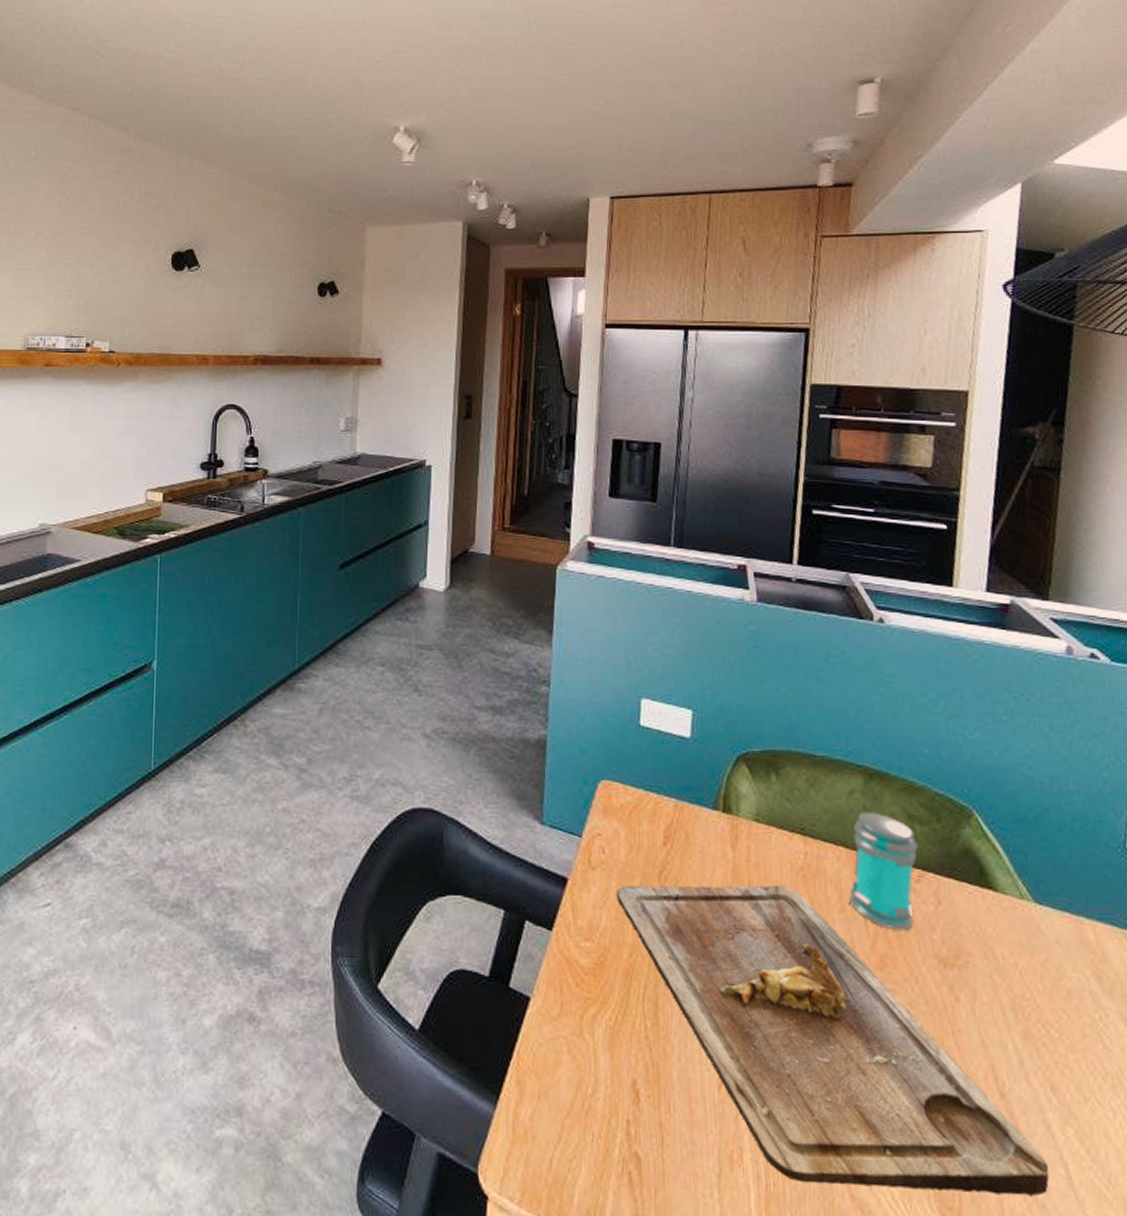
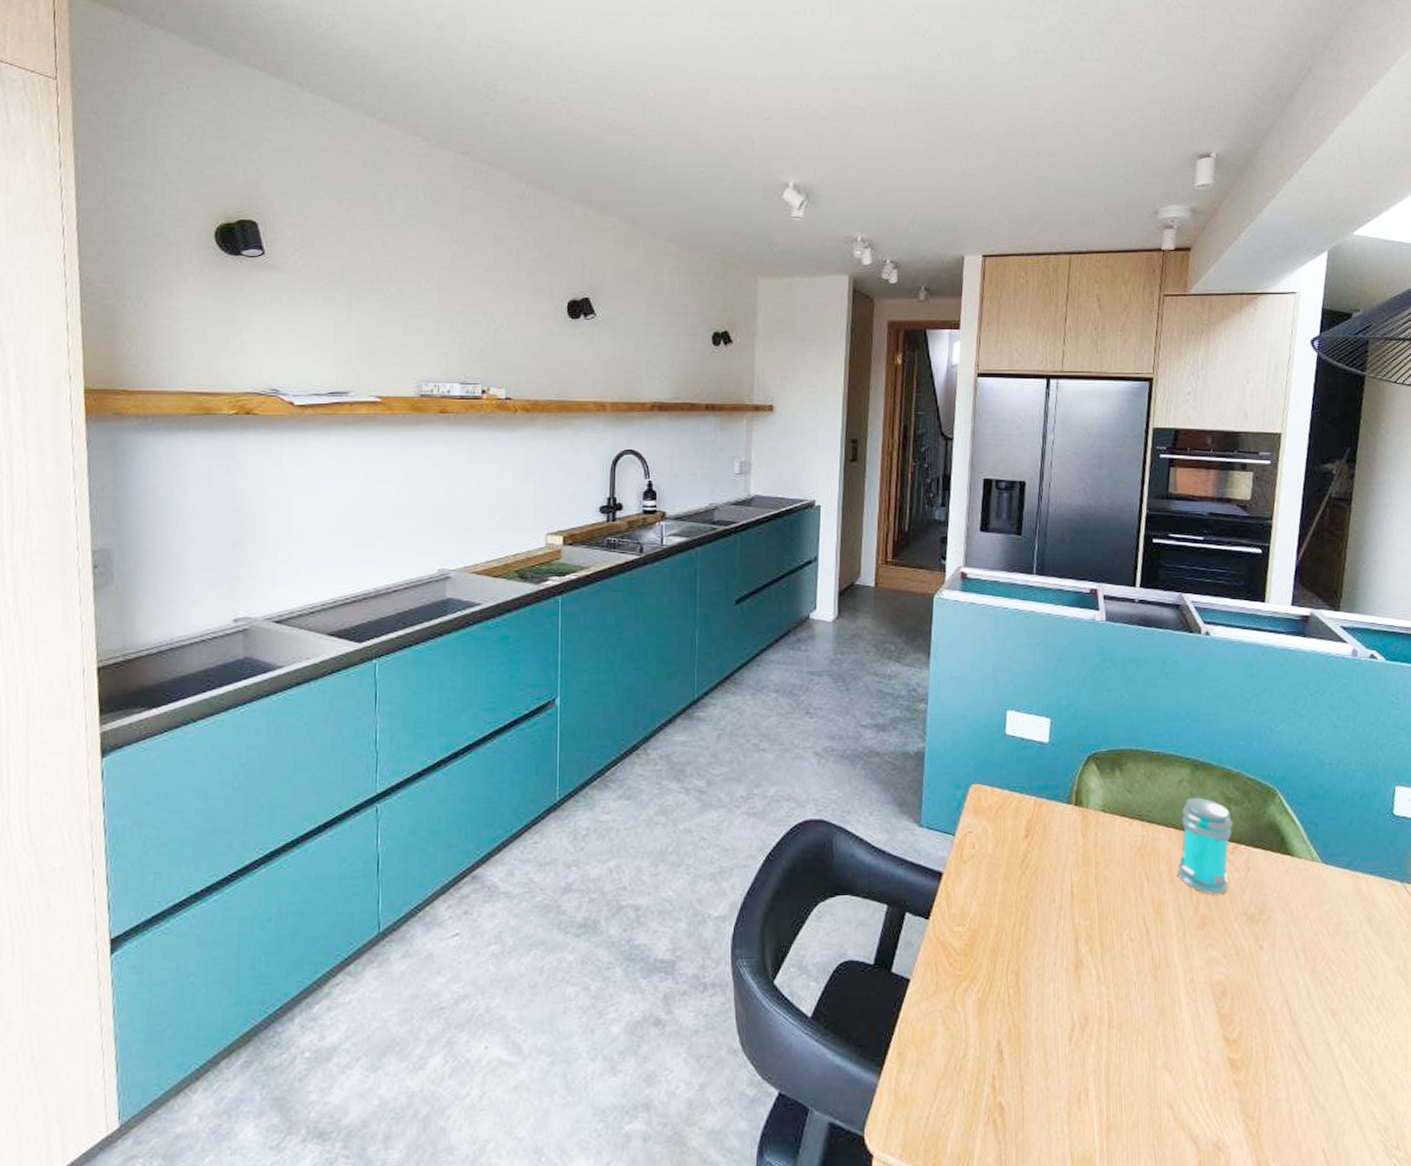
cutting board: present [616,885,1049,1196] -> none [984,864,1328,1112]

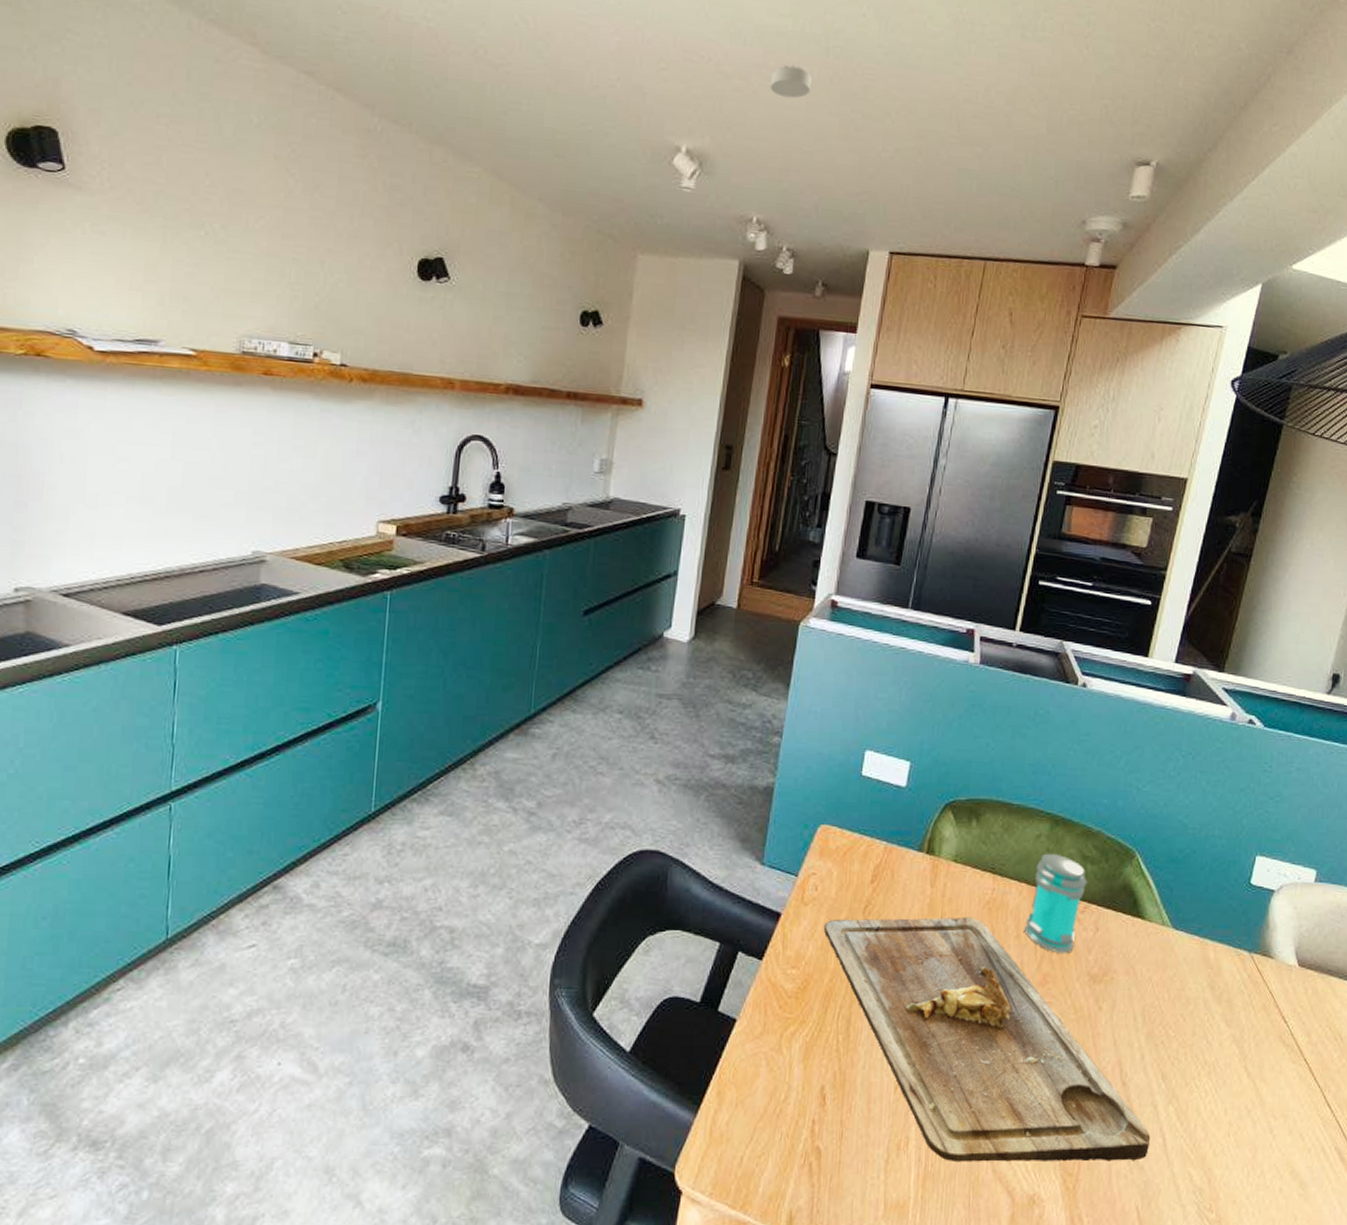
smoke detector: none [862,103,899,132] -> present [770,65,812,98]
cutting board: none [984,864,1328,1112] -> present [823,916,1151,1163]

